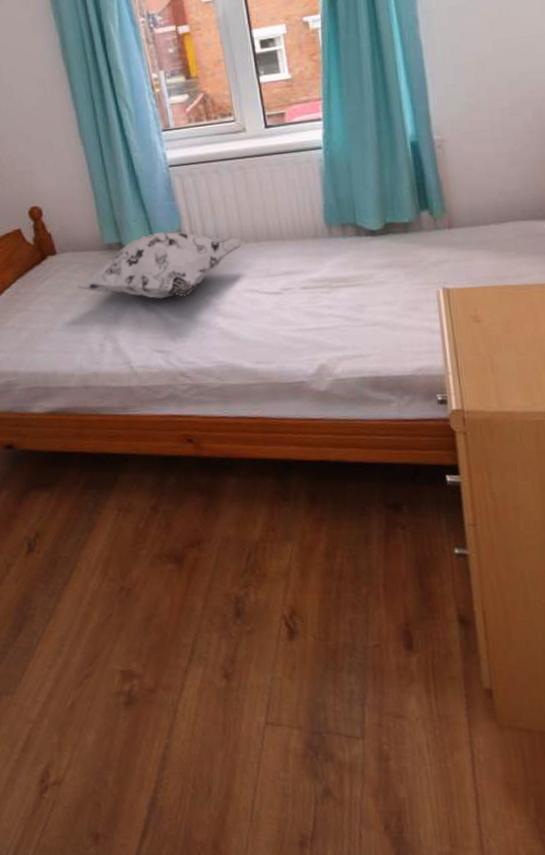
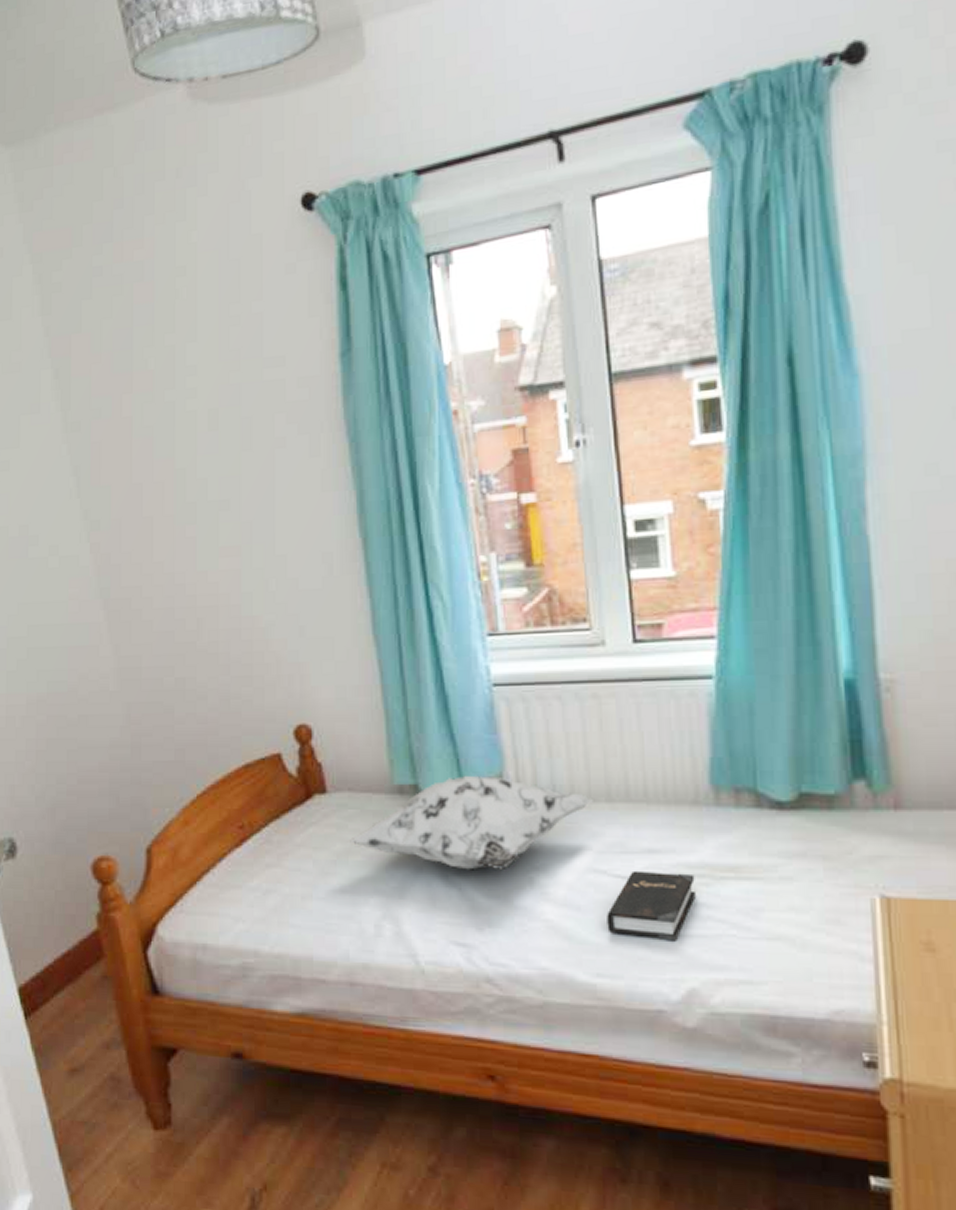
hardback book: none [260,286,320,334] -> present [607,870,696,942]

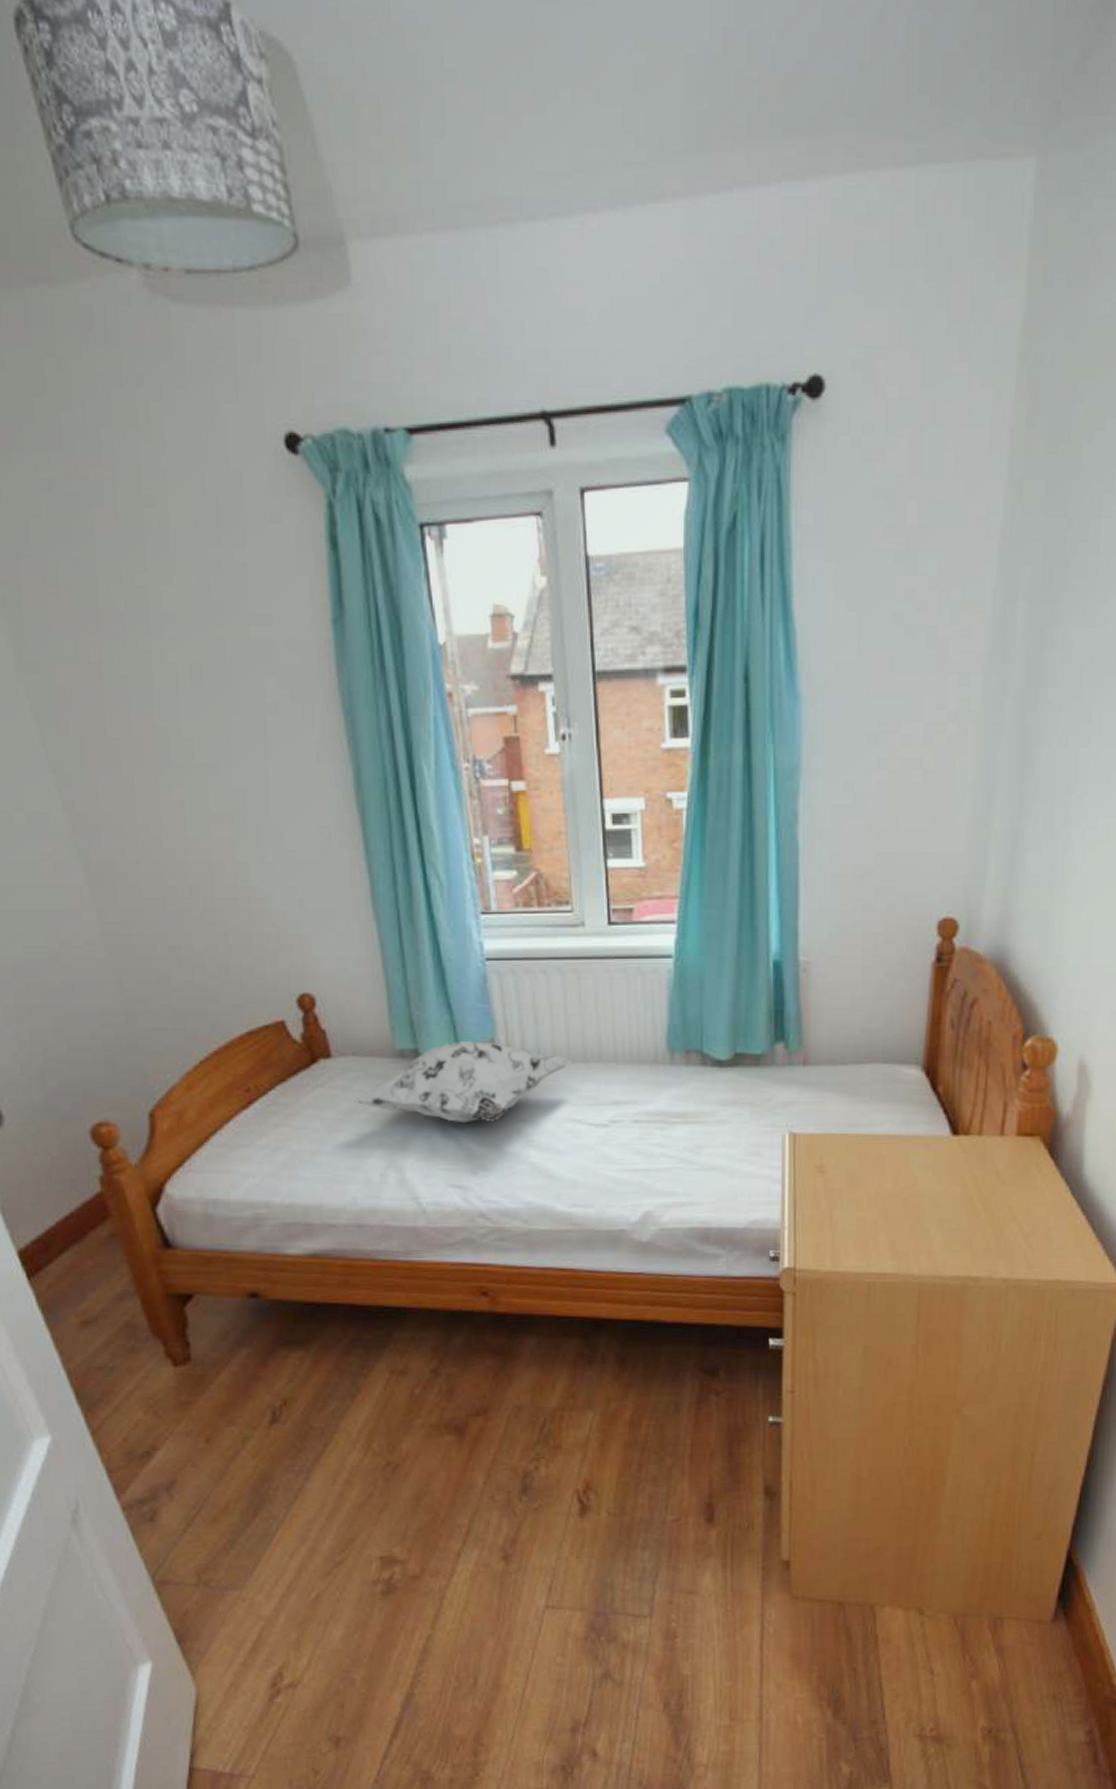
hardback book: present [607,870,696,942] -> none [581,1119,652,1175]

